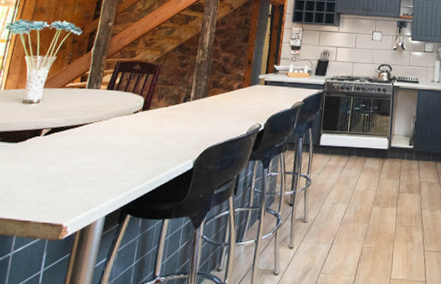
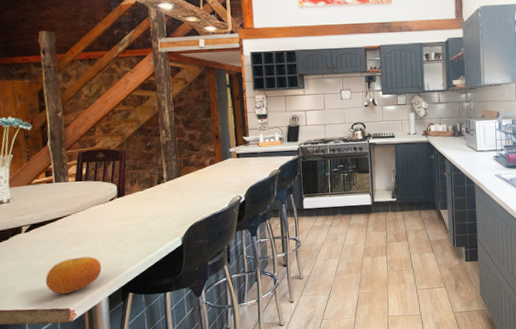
fruit: none [47,168,108,208] -> present [45,256,101,295]

